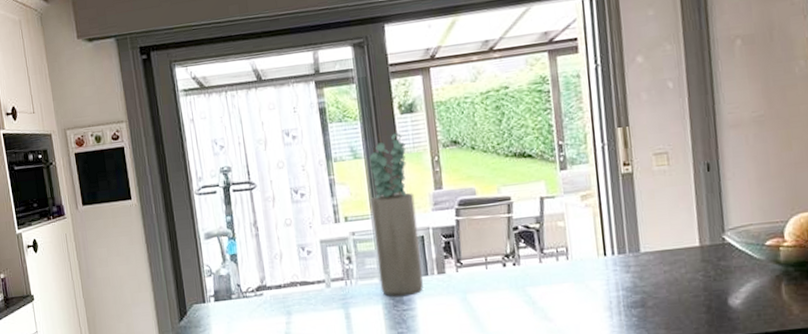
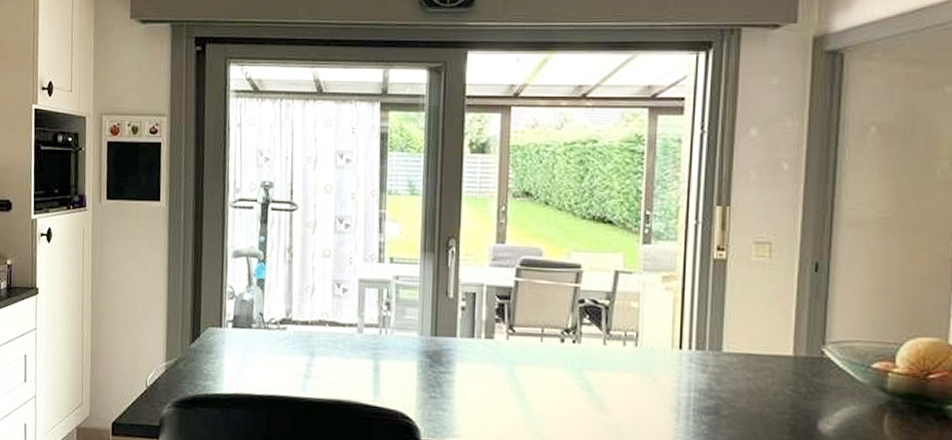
vase: present [369,125,423,297] -> none [418,165,472,358]

